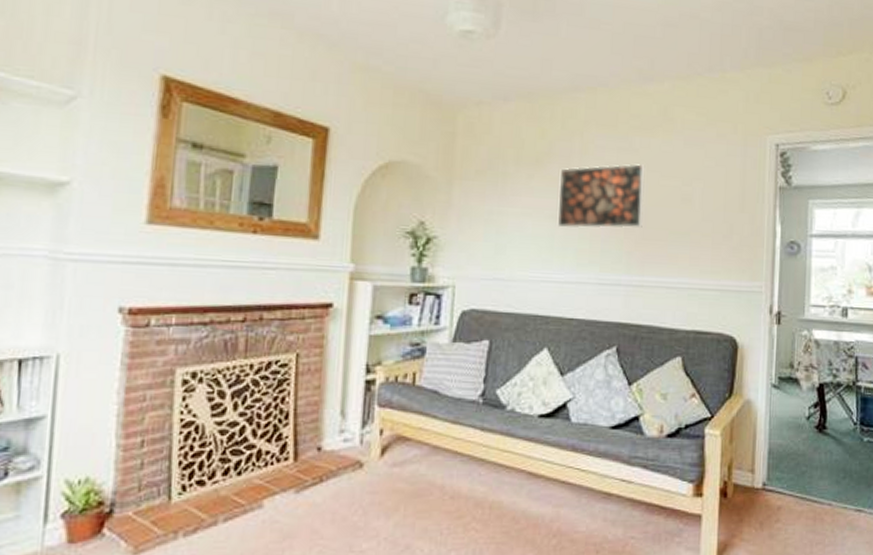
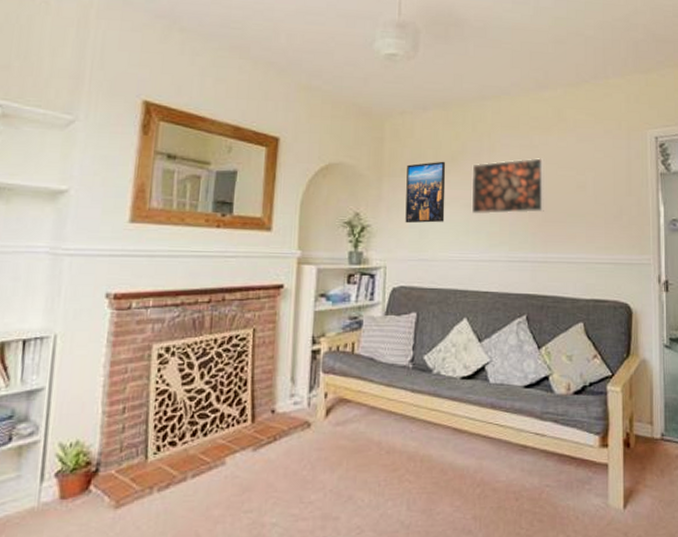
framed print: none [479,163,529,237] -> present [405,161,446,224]

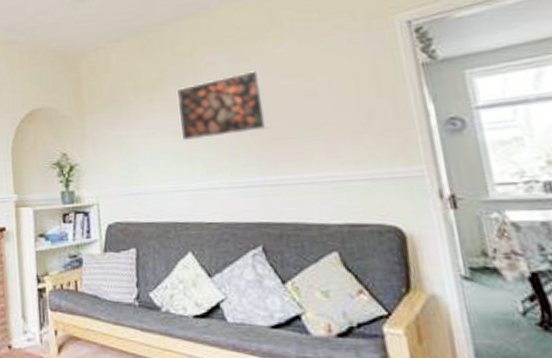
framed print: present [405,161,446,224] -> none [107,90,154,158]

